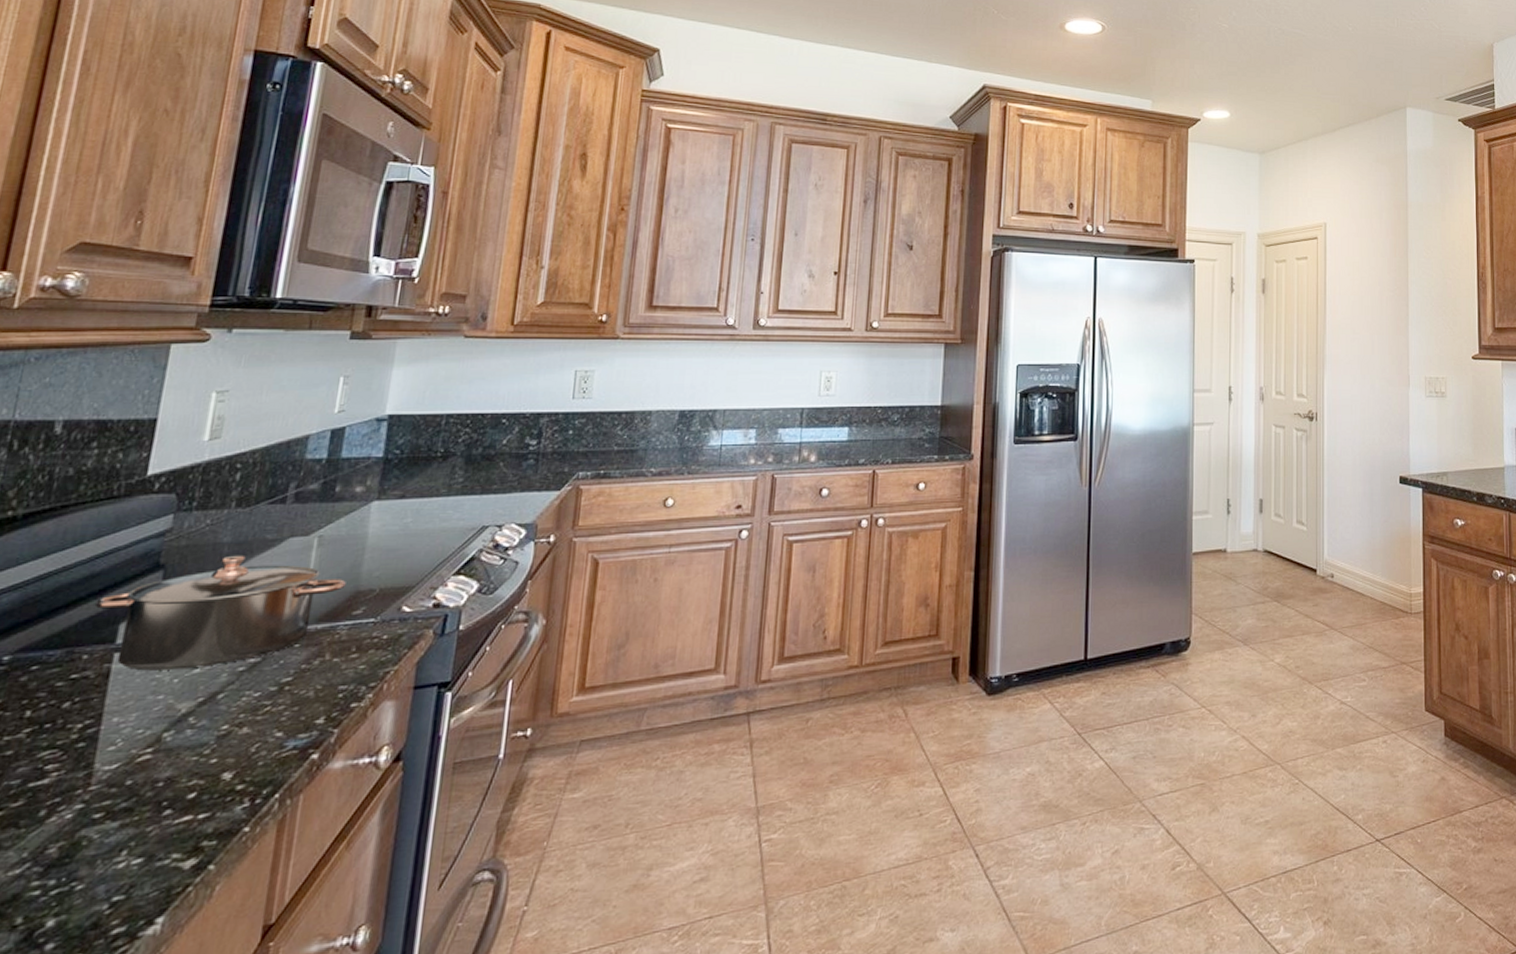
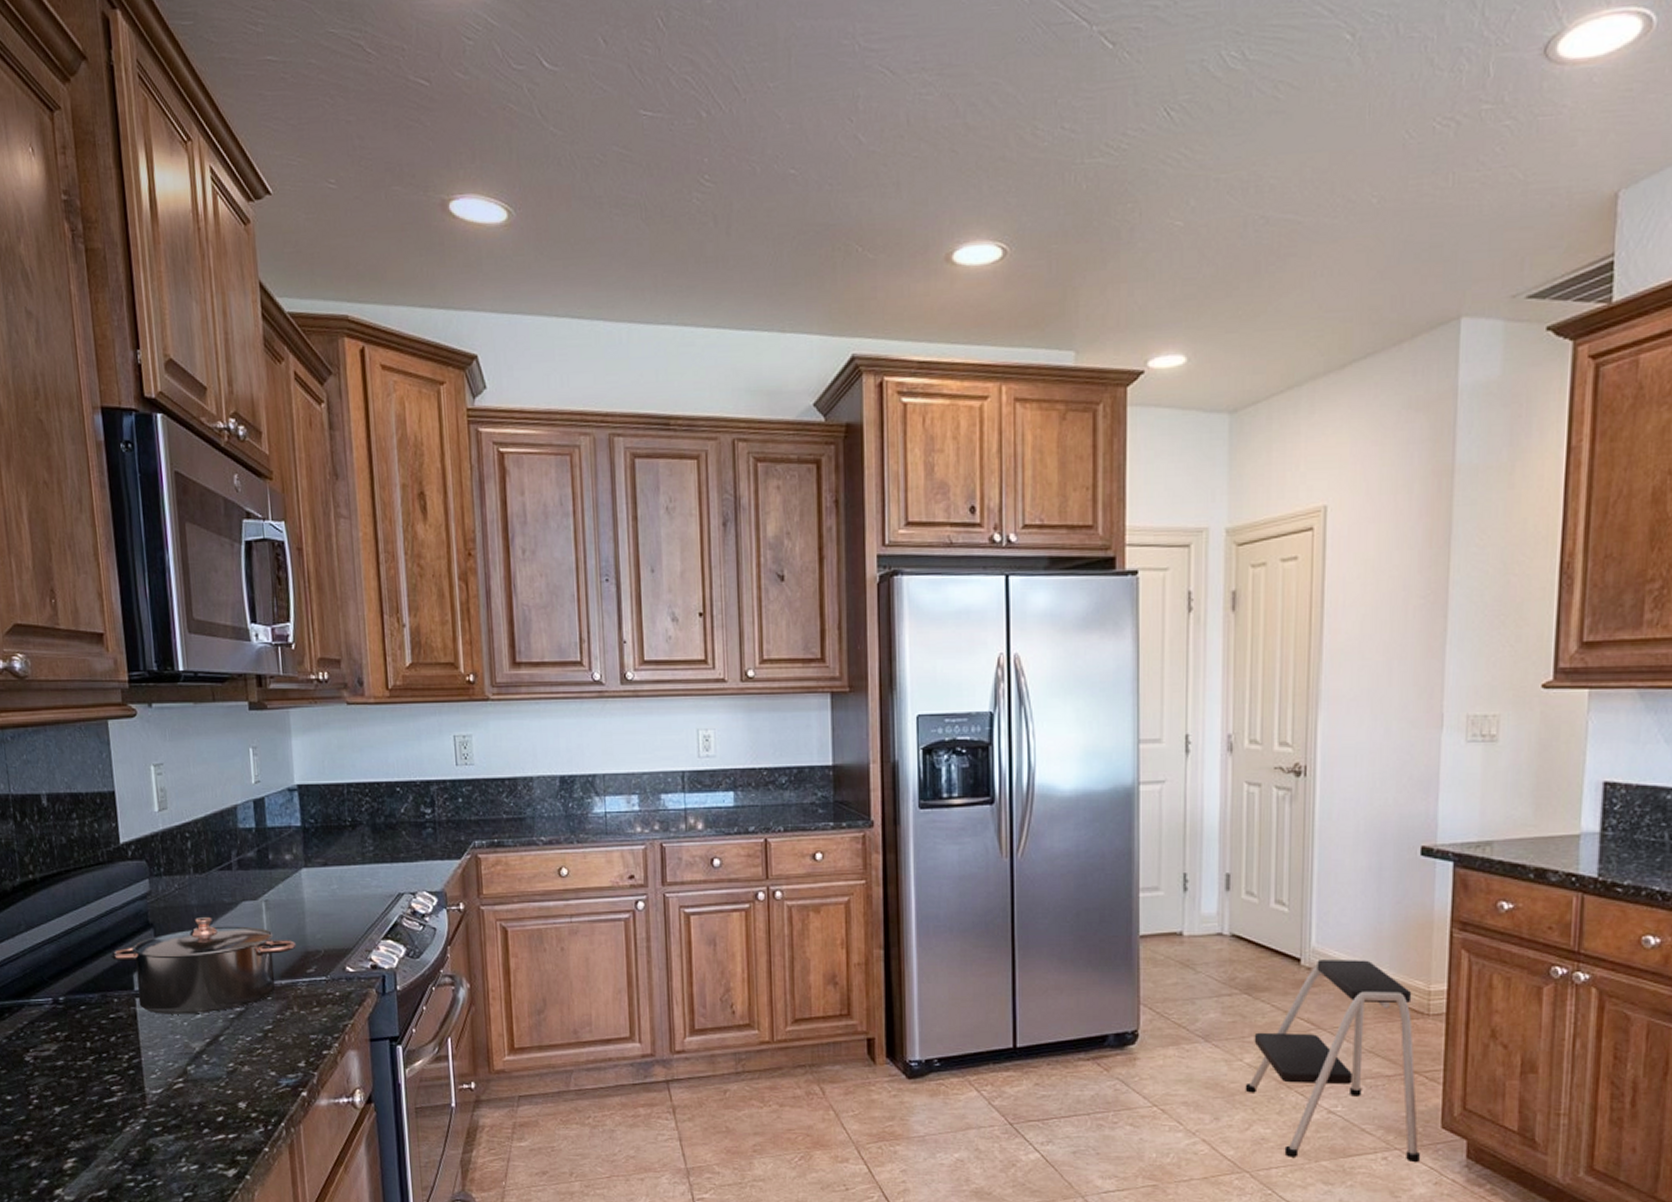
step stool: none [1276,569,1411,747] -> present [1245,959,1420,1162]

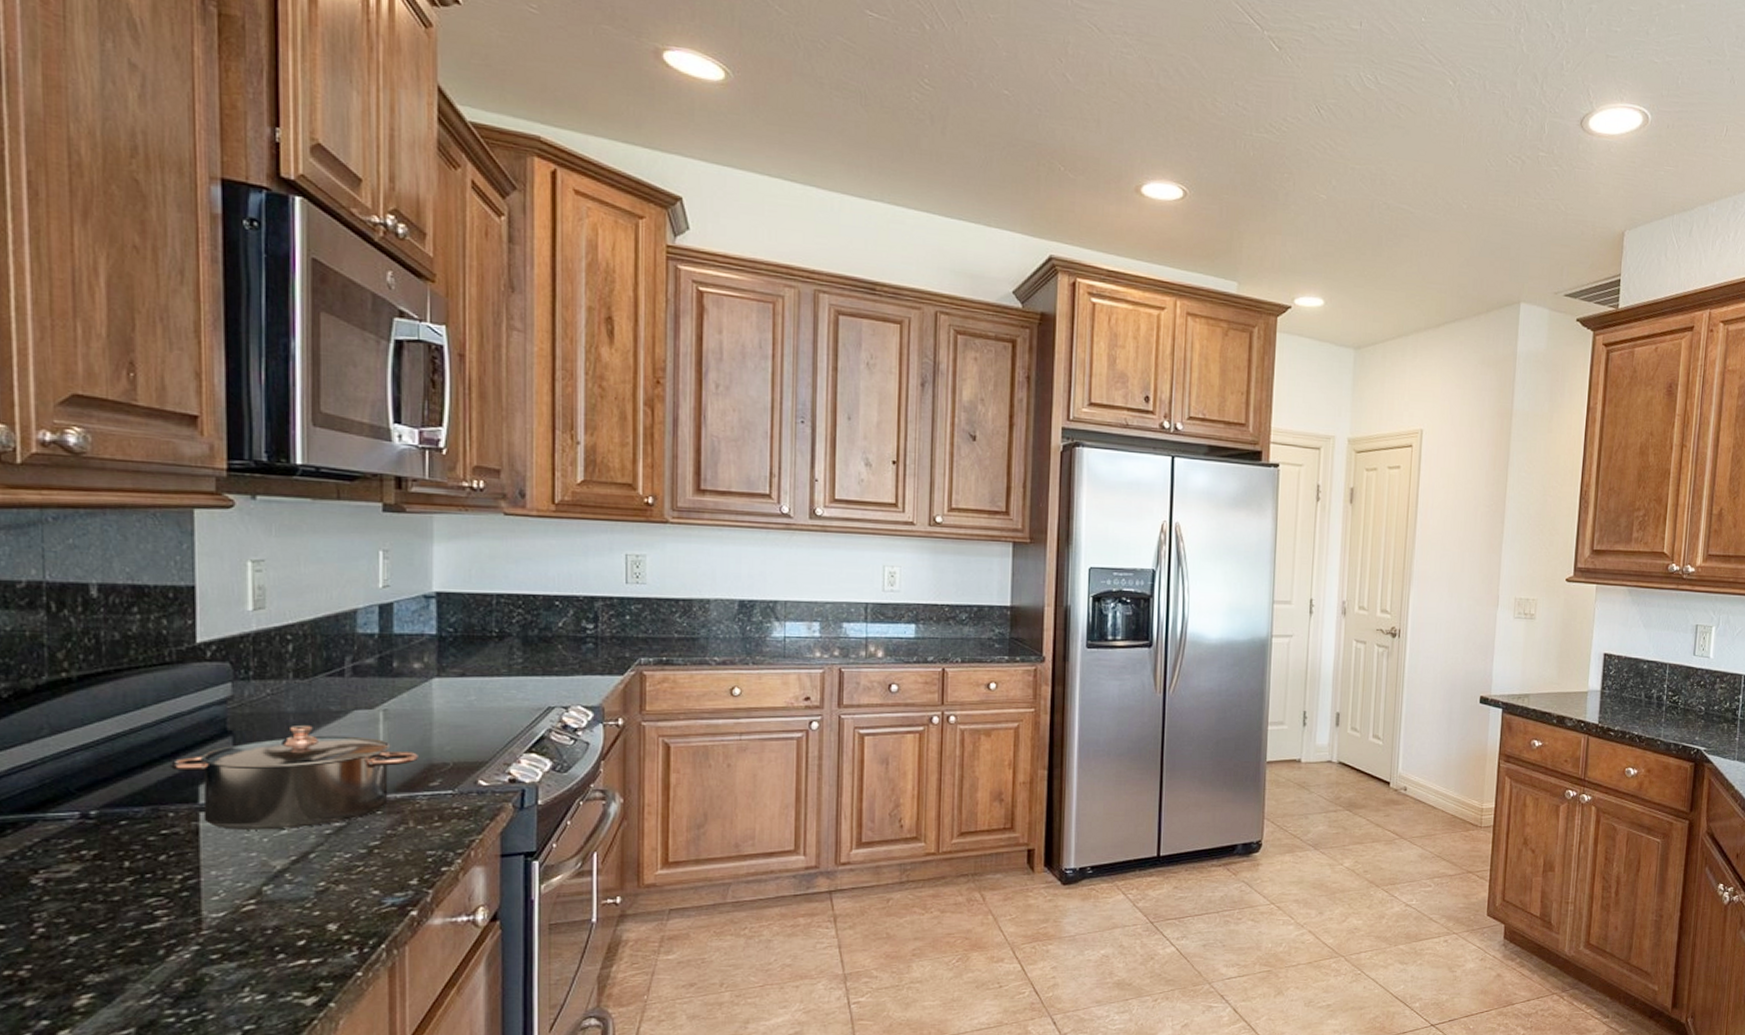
step stool: present [1245,959,1420,1162] -> none [1343,783,1471,943]

